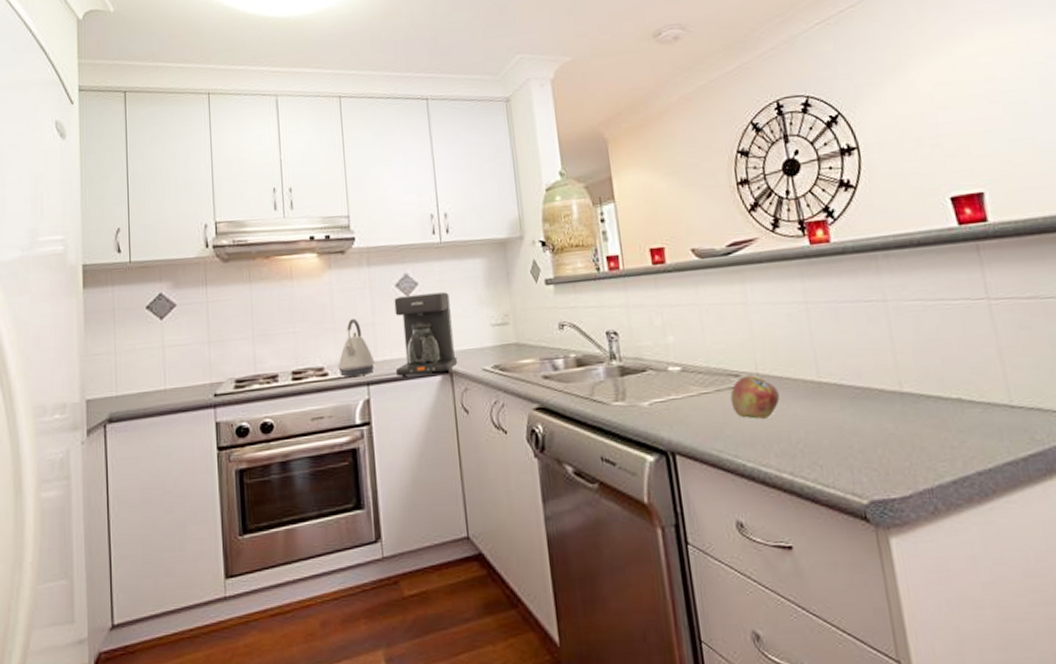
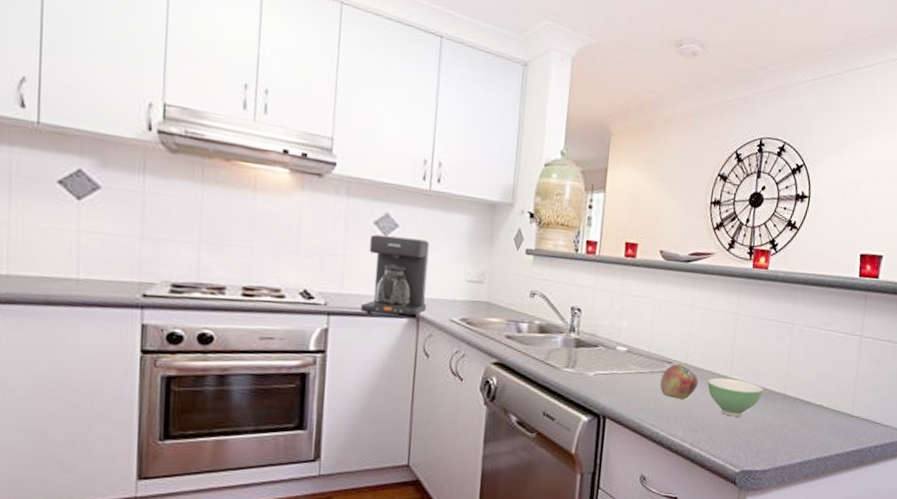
kettle: present [338,319,375,378] -> none [297,246,340,305]
bowl: none [789,382,870,431] -> present [706,377,764,417]

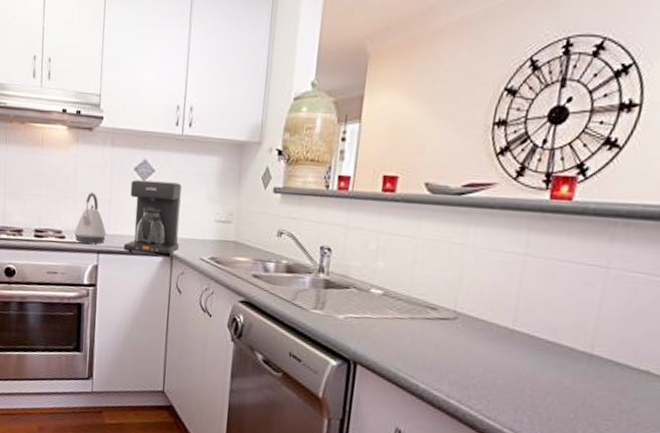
kettle: none [297,246,340,305] -> present [74,193,107,244]
fruit: present [659,364,698,400] -> none [421,310,470,351]
bowl: present [706,377,764,417] -> none [481,328,560,376]

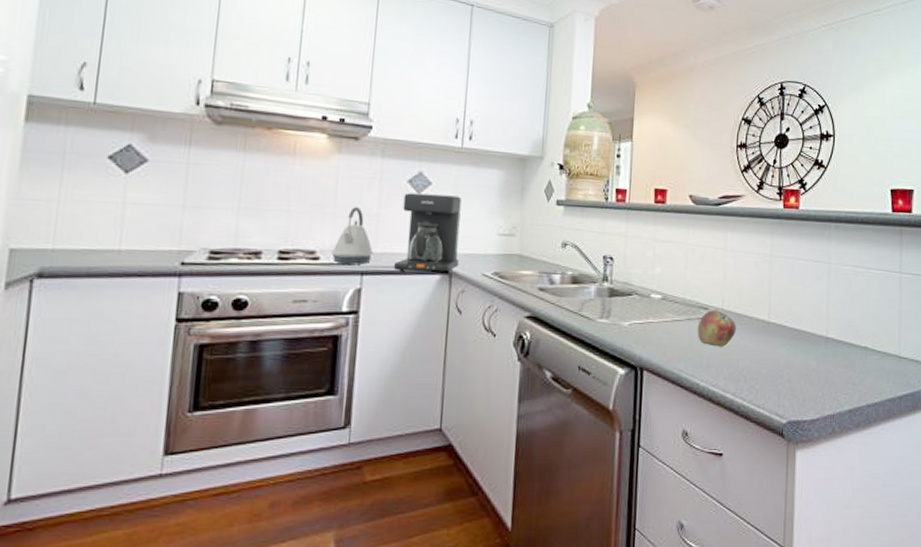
fruit: none [421,310,470,351] -> present [697,310,736,347]

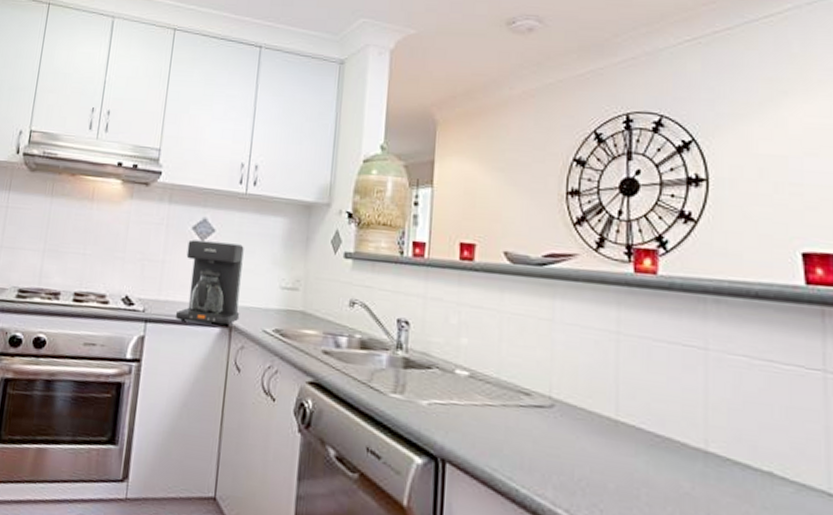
kettle: present [332,207,374,265] -> none [120,252,158,312]
fruit: present [697,310,736,347] -> none [515,396,570,447]

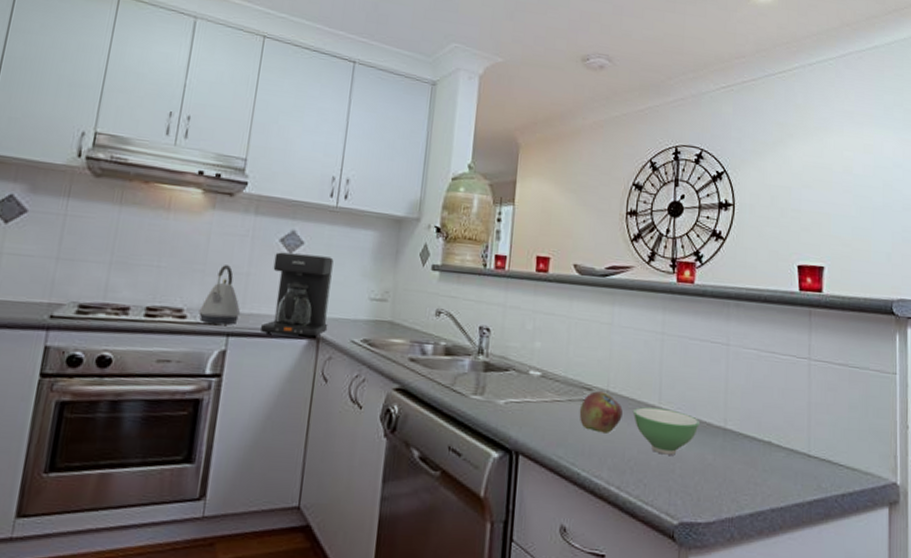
kettle: none [120,252,158,312] -> present [199,265,241,325]
fruit: none [515,396,570,447] -> present [579,391,623,433]
bowl: none [582,418,671,479] -> present [632,407,700,455]

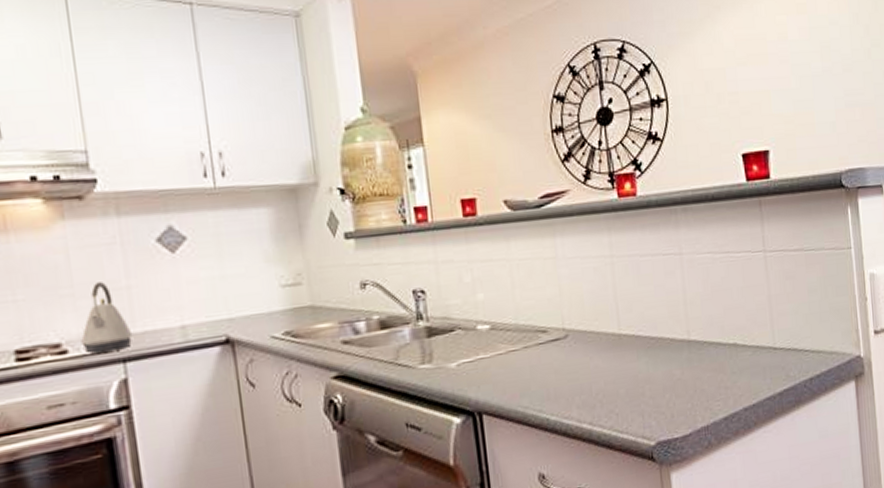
coffee maker: present [261,252,334,337] -> none [155,248,241,350]
fruit: present [579,391,623,433] -> none [537,330,583,374]
bowl: present [632,407,700,455] -> none [592,333,663,381]

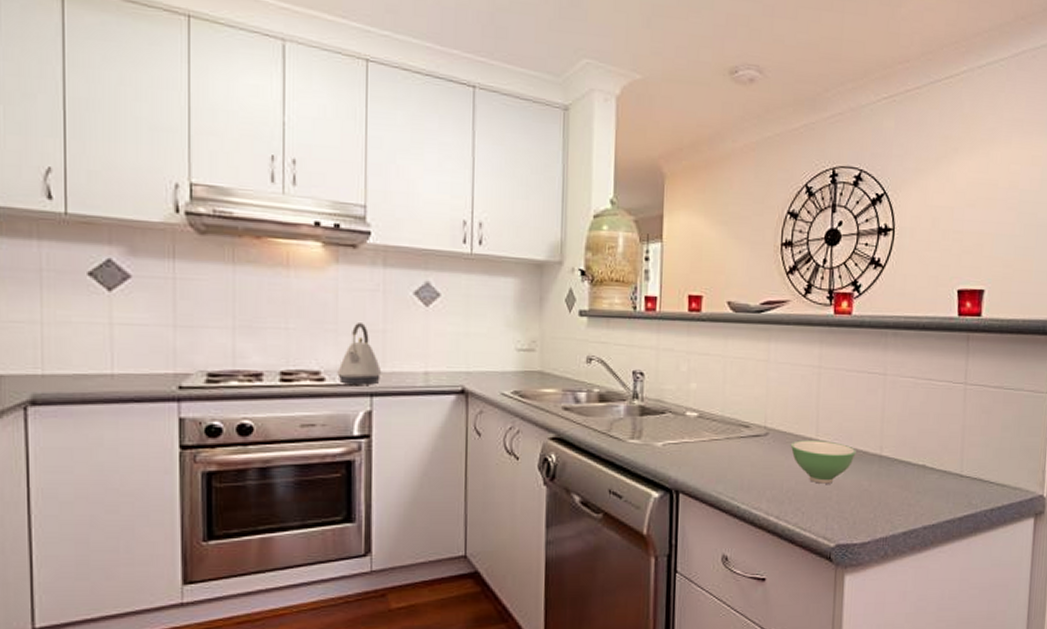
bowl: none [592,333,663,381] -> present [790,440,856,484]

